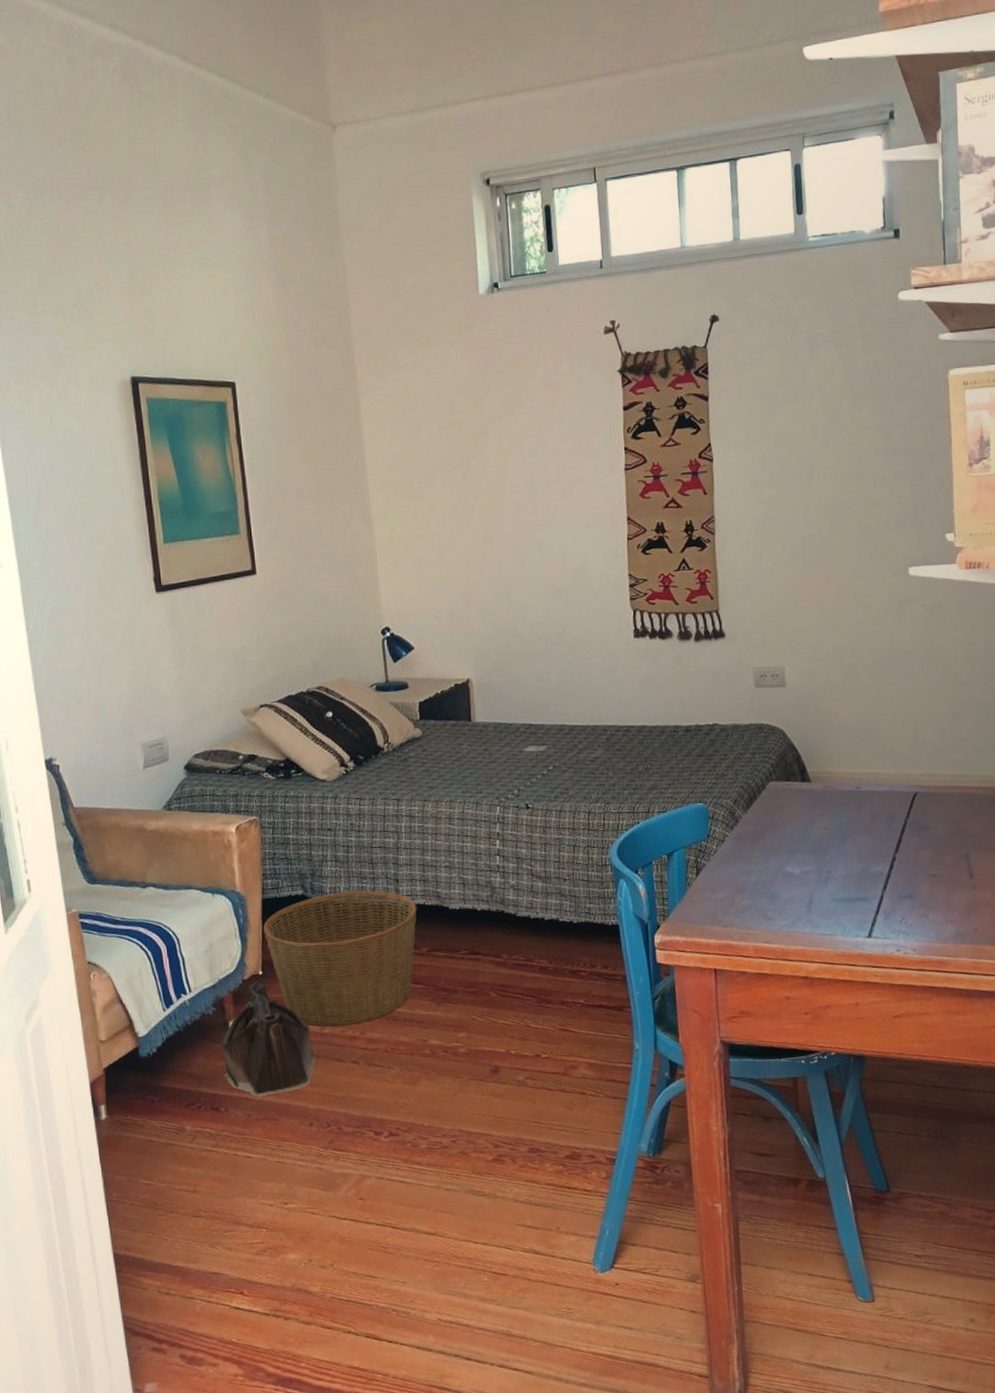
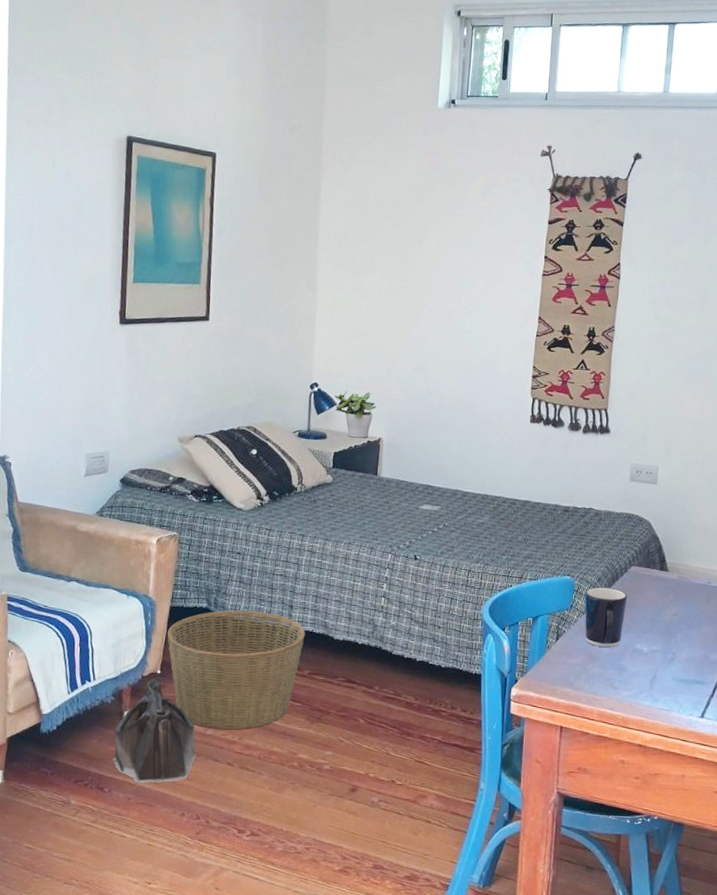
potted plant: none [410,630,459,683] -> present [334,391,377,438]
mug: none [722,809,770,876] -> present [584,587,628,648]

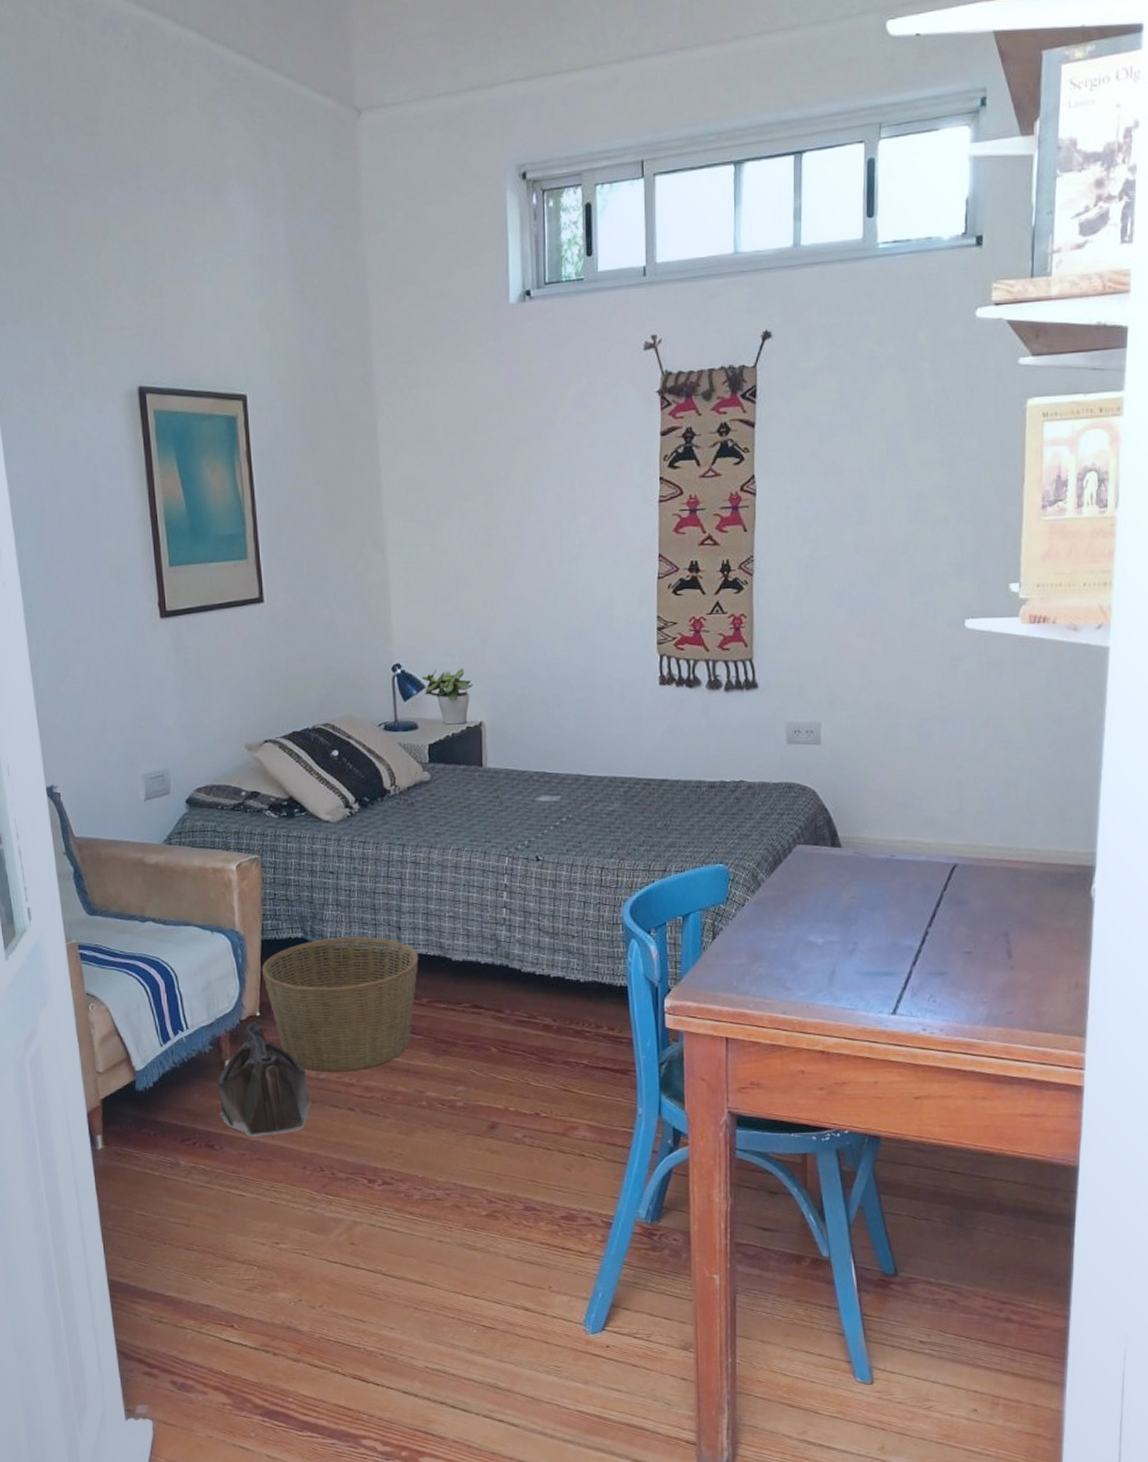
mug: present [584,587,628,648] -> none [743,873,795,943]

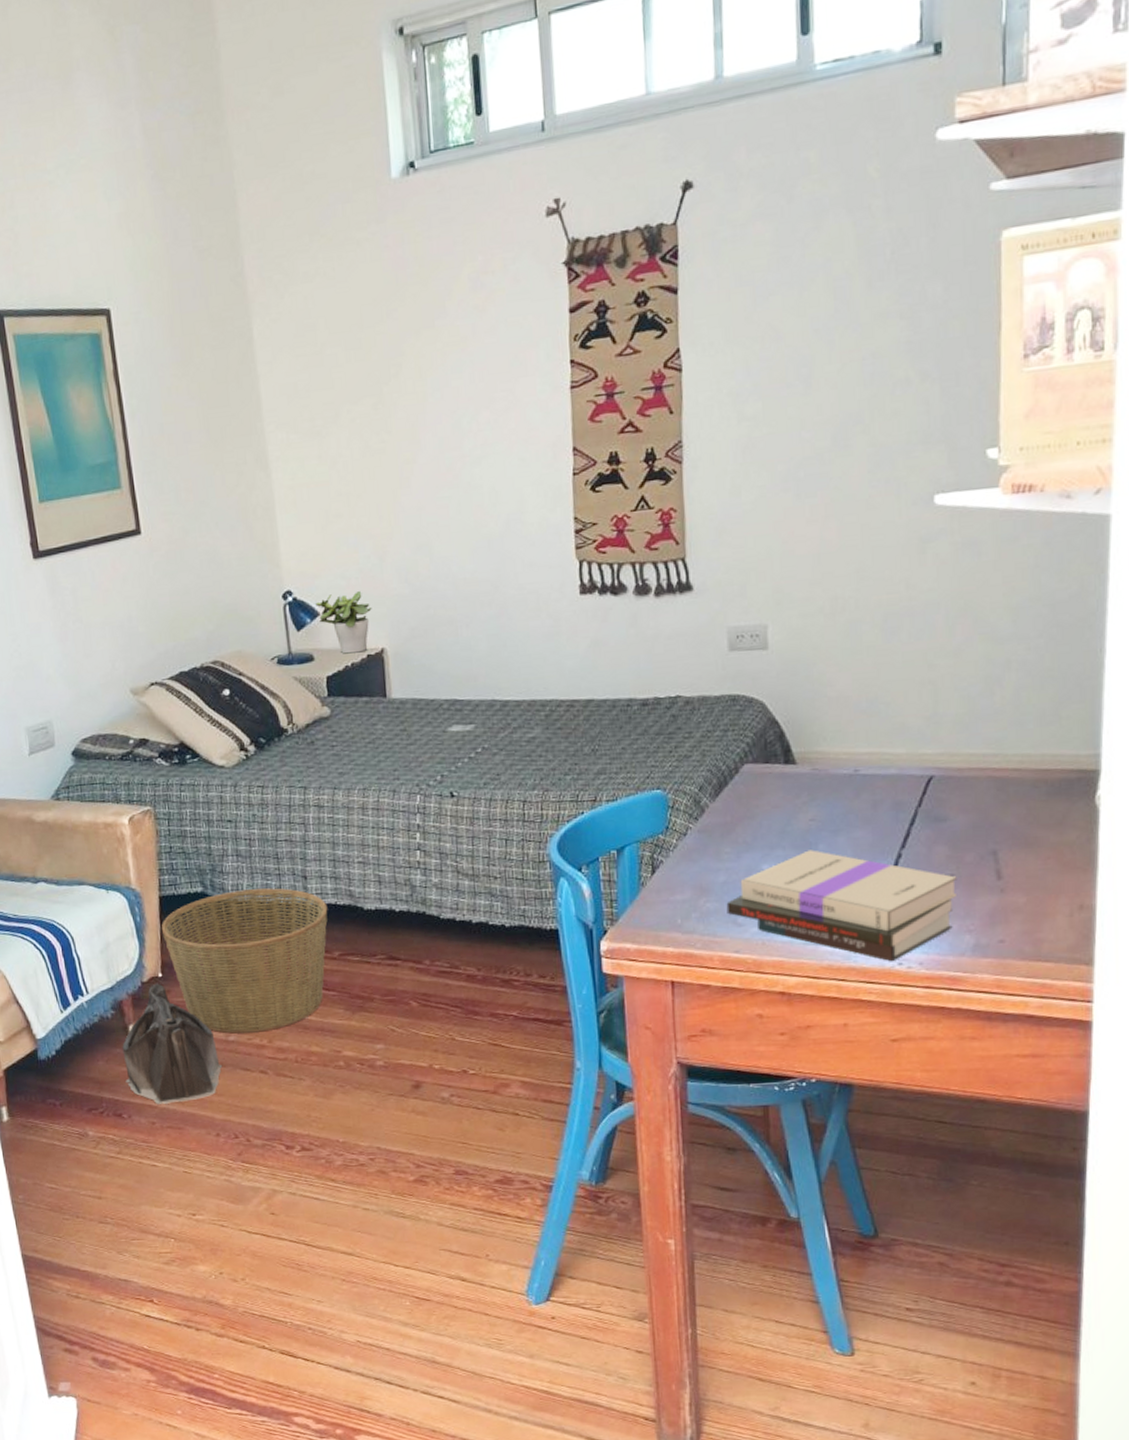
books: none [776,924,975,1028] -> present [726,849,958,962]

